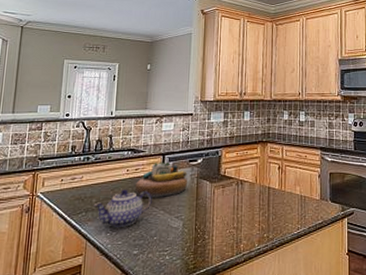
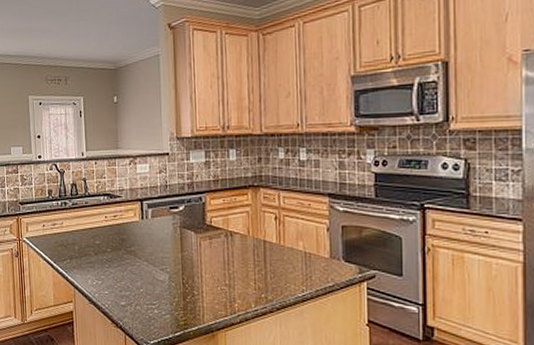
teapot: present [93,189,152,227] -> none [76,237,134,277]
decorative bowl: present [134,161,188,198] -> none [114,208,171,247]

